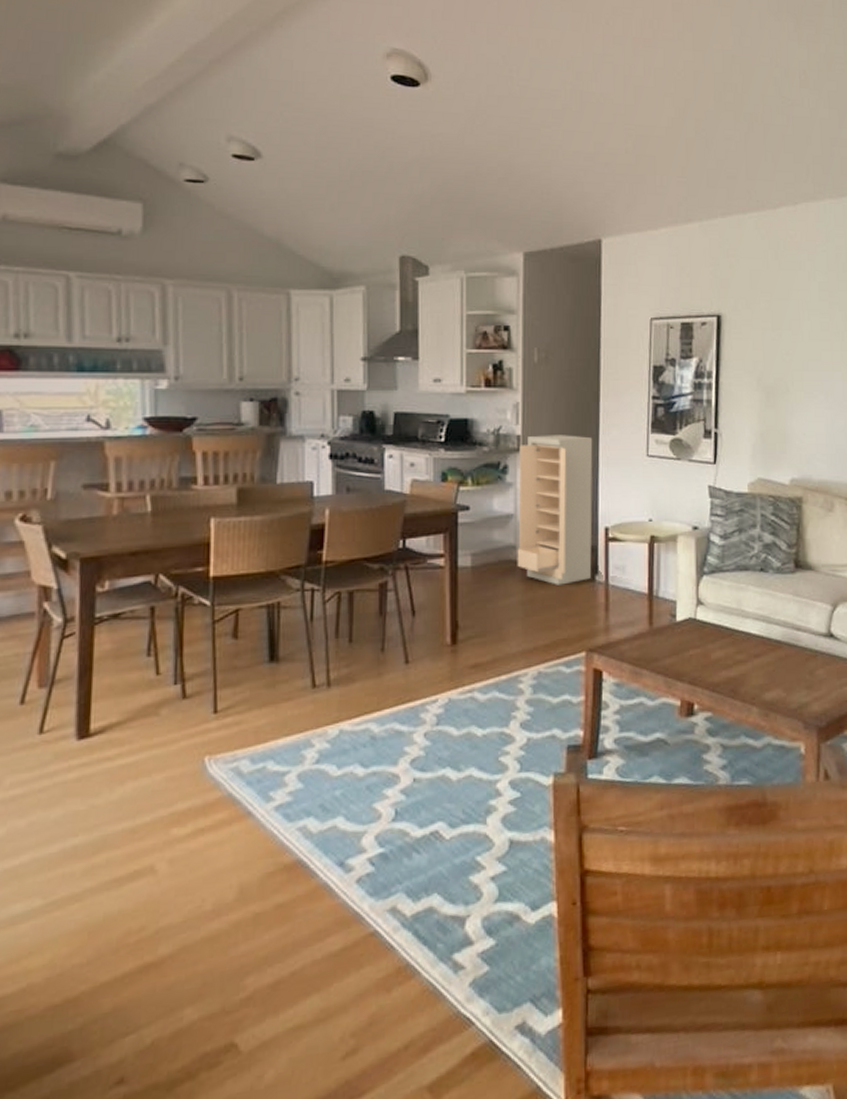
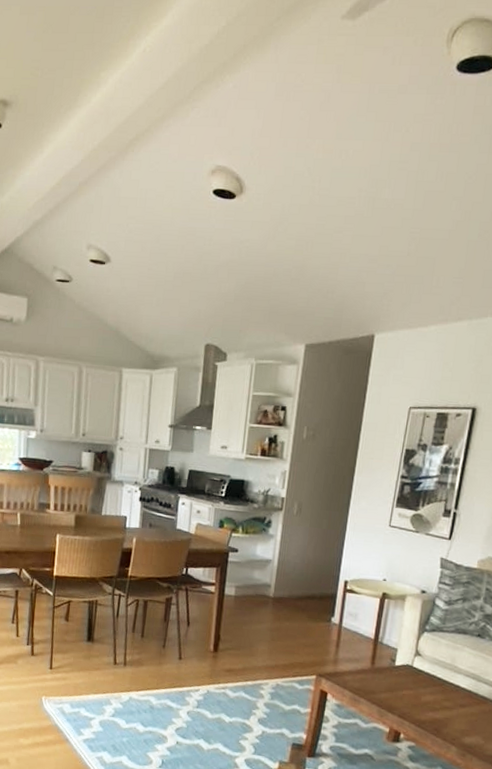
storage cabinet: present [517,435,593,585] -> none [270,499,344,621]

